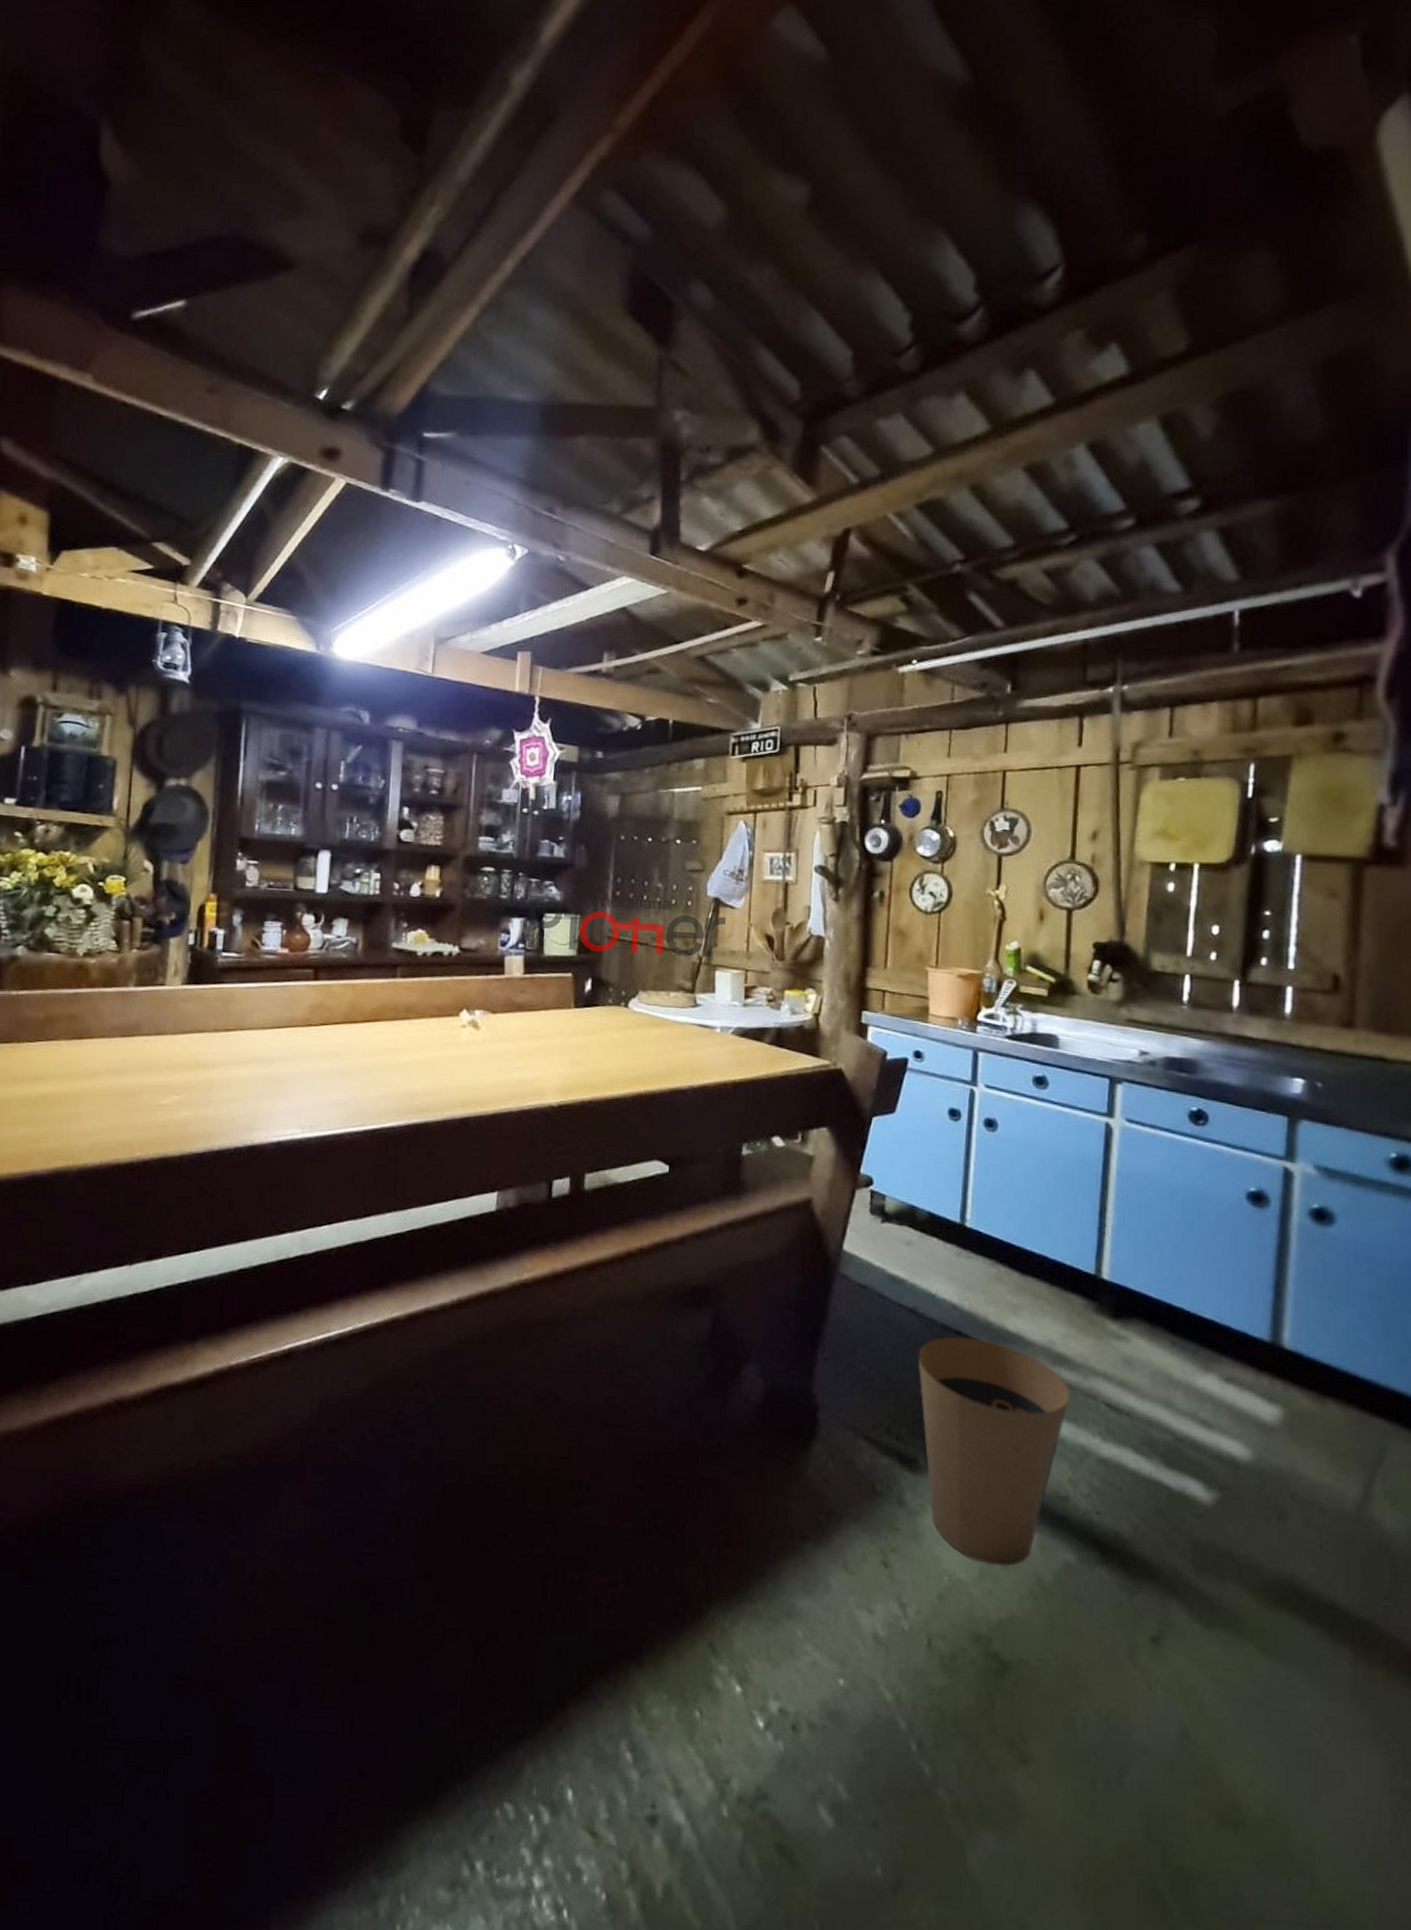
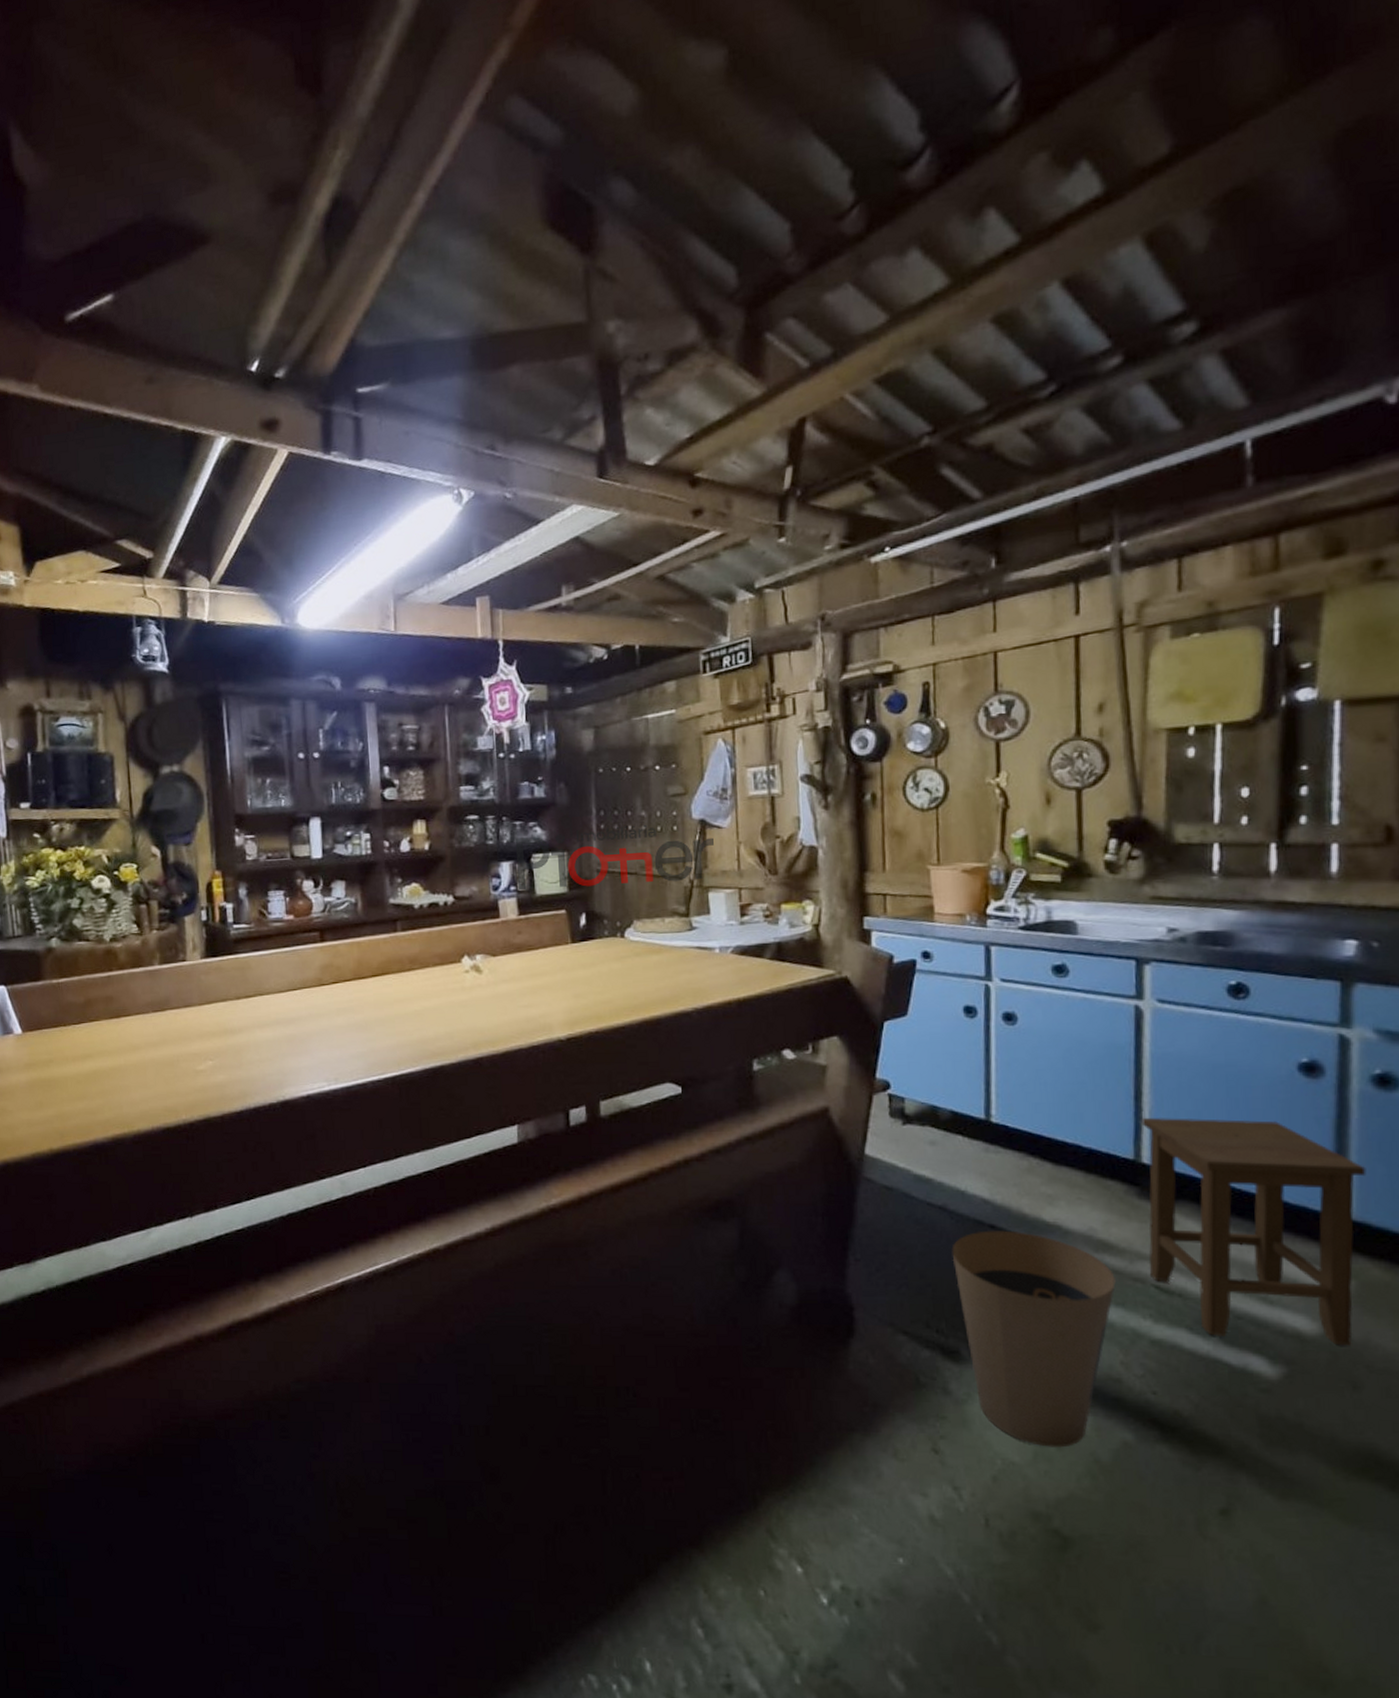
stool: none [1101,1233,1301,1474] -> present [1141,1117,1367,1346]

